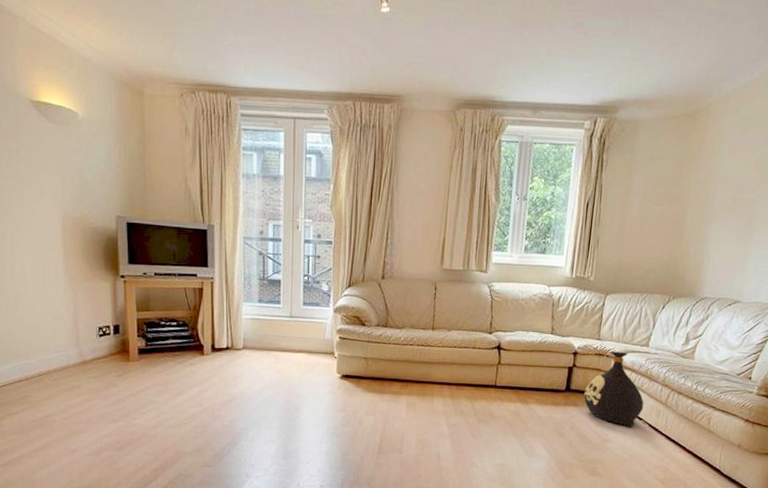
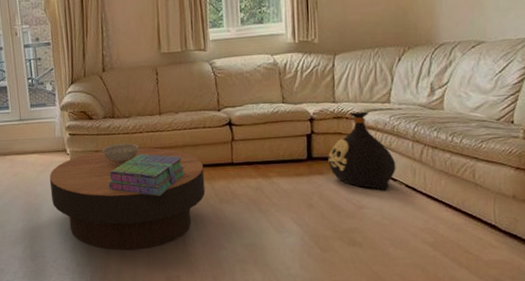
coffee table: none [312,358,468,460] -> present [49,147,206,251]
decorative bowl: none [370,353,408,376] -> present [102,142,139,167]
stack of books: none [372,365,450,409] -> present [108,153,186,196]

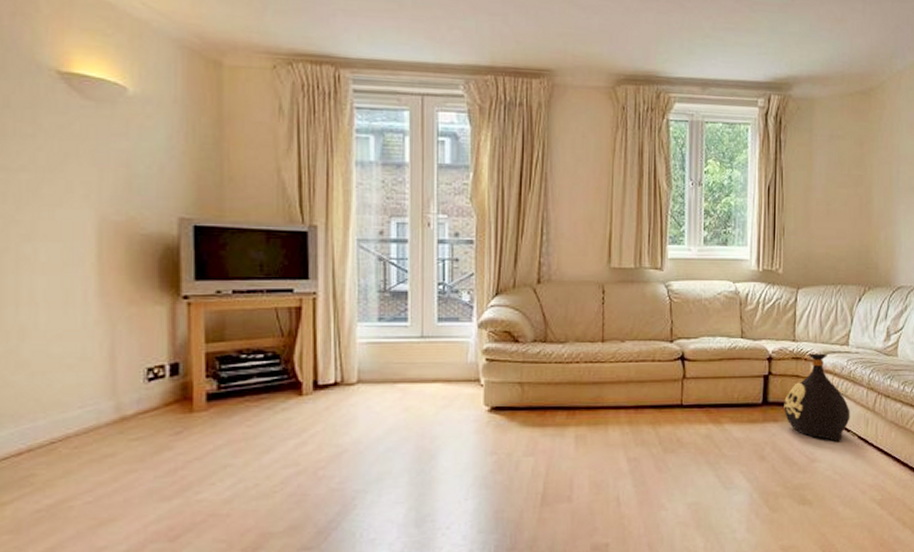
coffee table: present [49,147,206,251] -> none [452,381,649,513]
decorative bowl: present [102,142,139,167] -> none [526,374,573,404]
stack of books: present [108,153,186,196] -> none [530,388,627,442]

